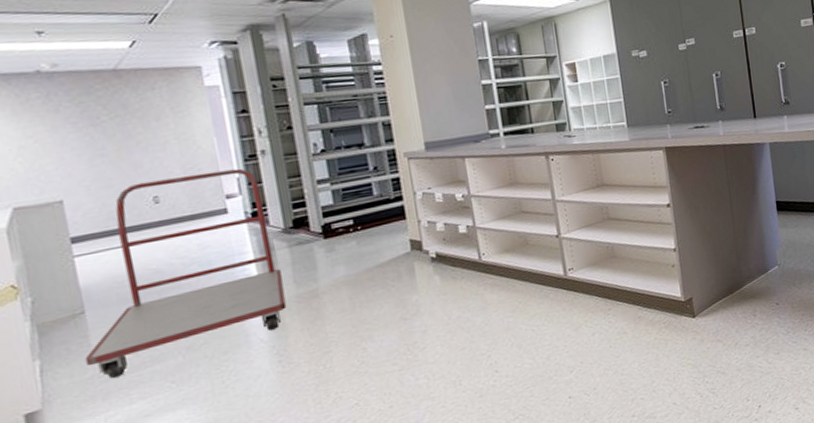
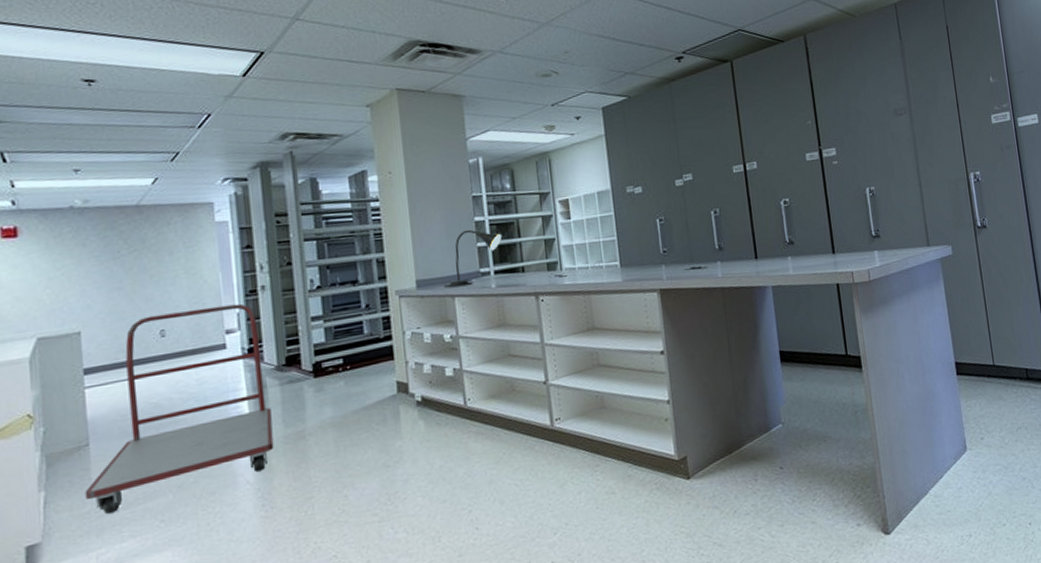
desk lamp: none [453,92,510,150] -> present [443,229,501,289]

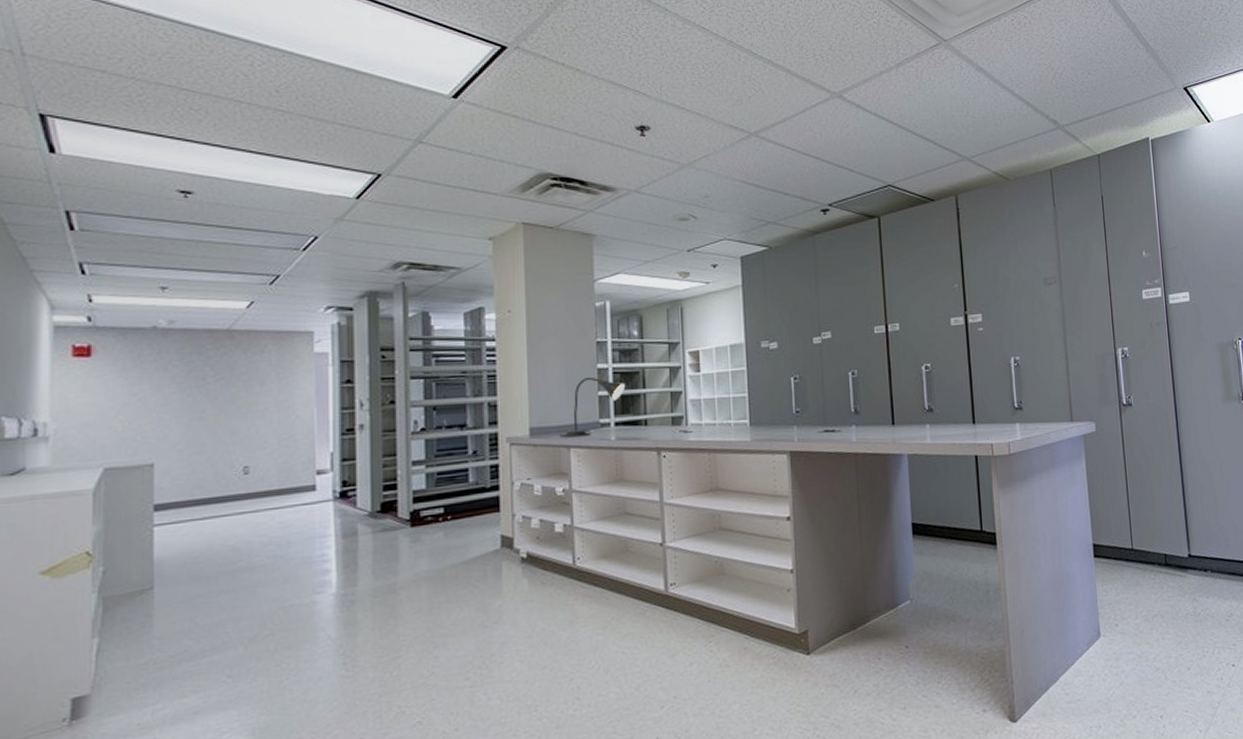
hand truck: present [84,303,274,515] -> none [144,442,361,667]

